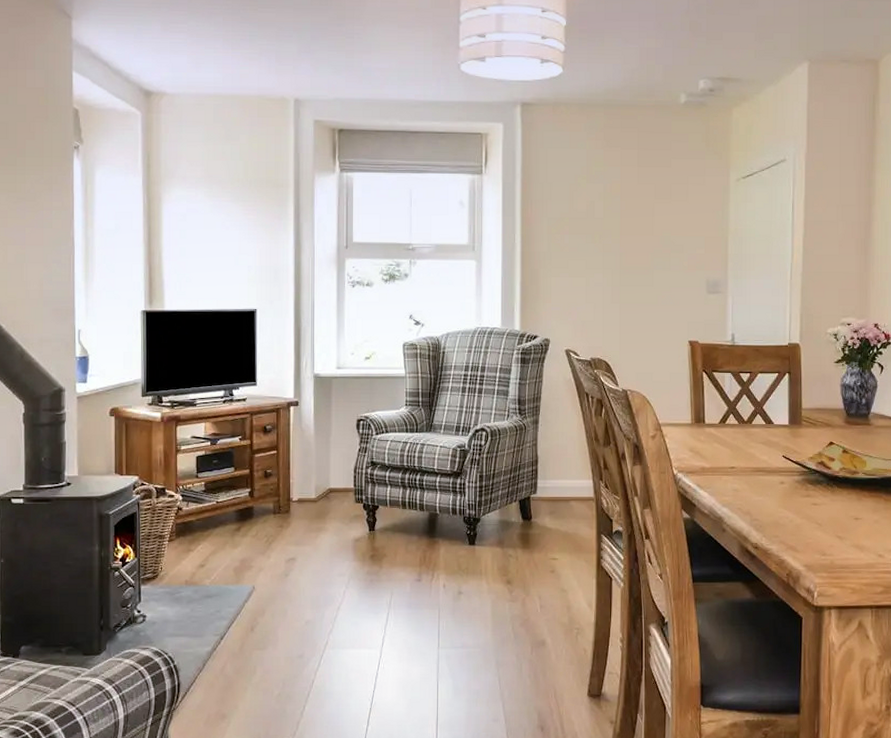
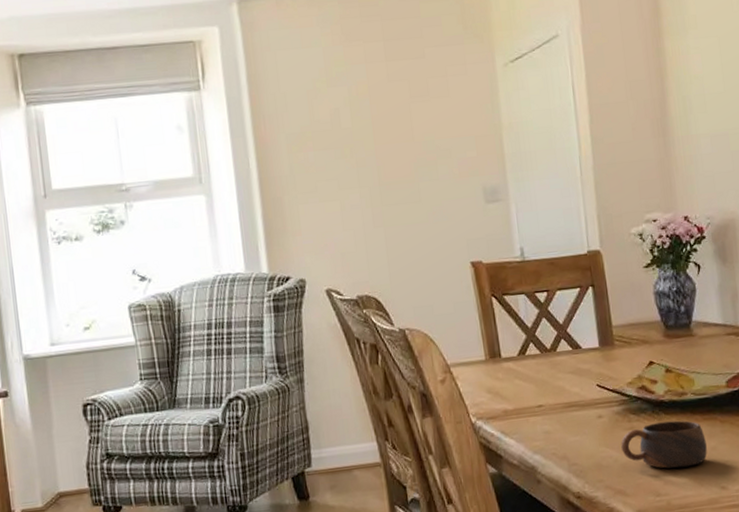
cup: none [797,494,870,534] -> present [621,420,707,469]

